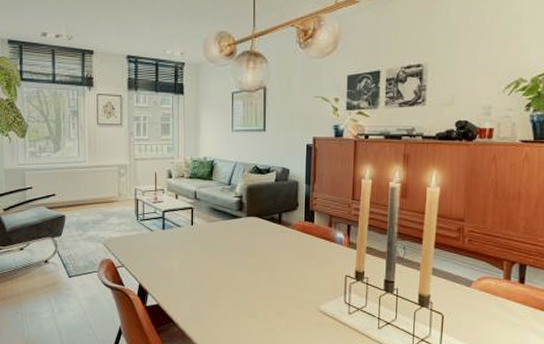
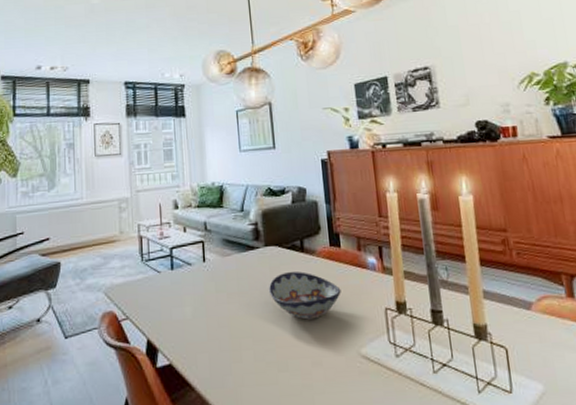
decorative bowl: none [246,240,310,279] -> present [268,271,341,320]

